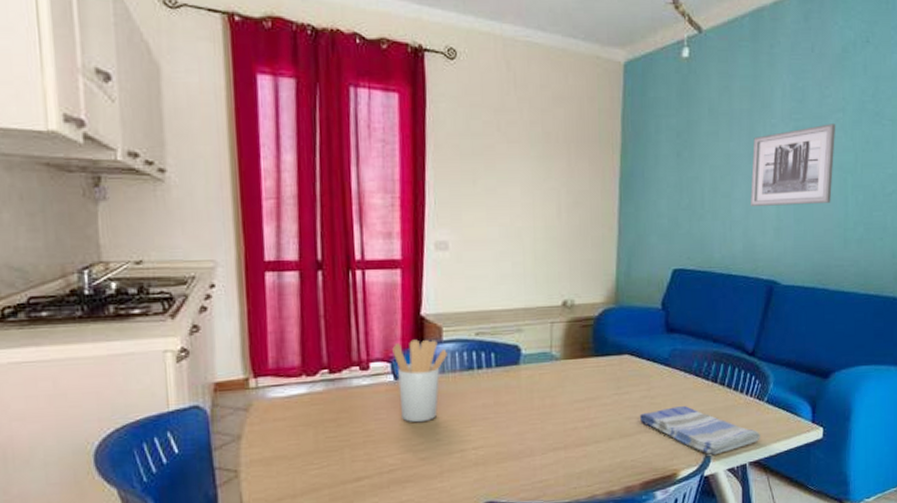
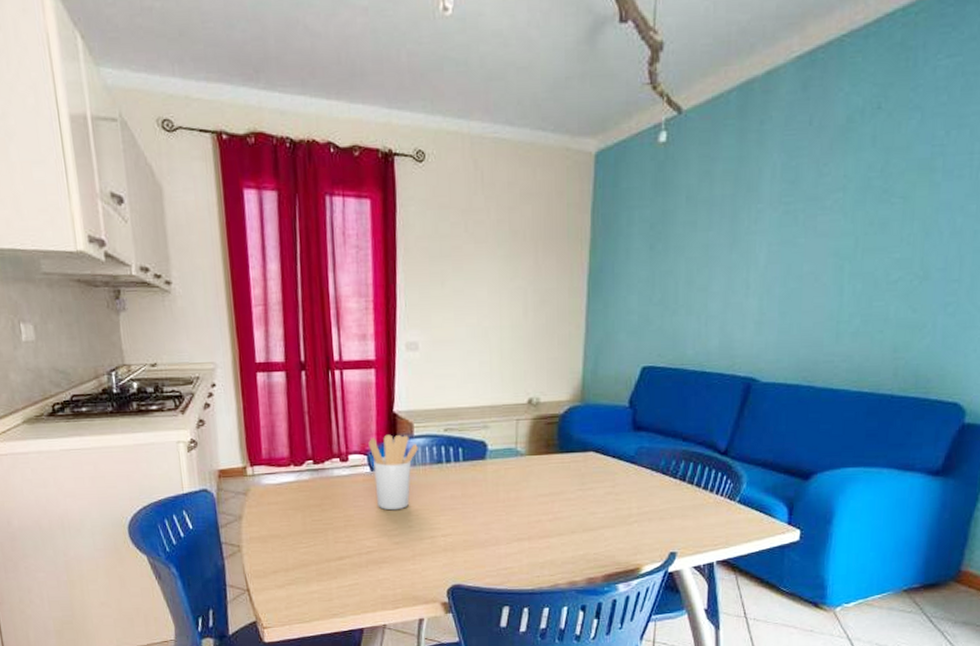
dish towel: present [639,406,760,455] -> none [603,503,730,553]
wall art: present [750,124,836,206] -> none [730,205,834,299]

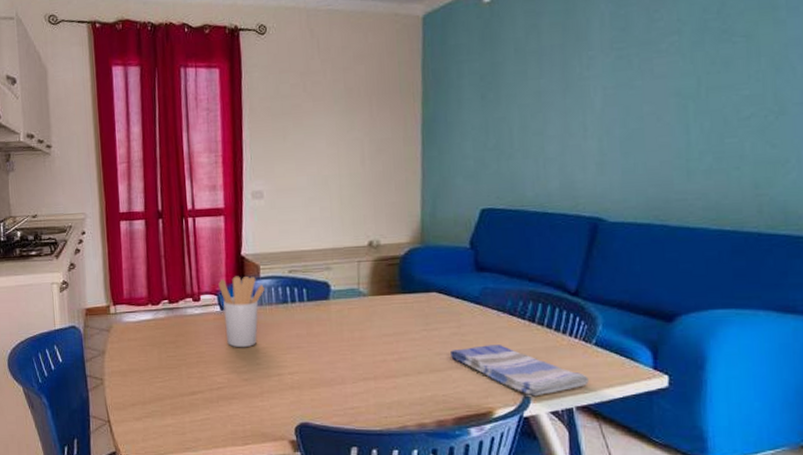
dish towel: none [603,503,730,553] -> present [449,345,589,397]

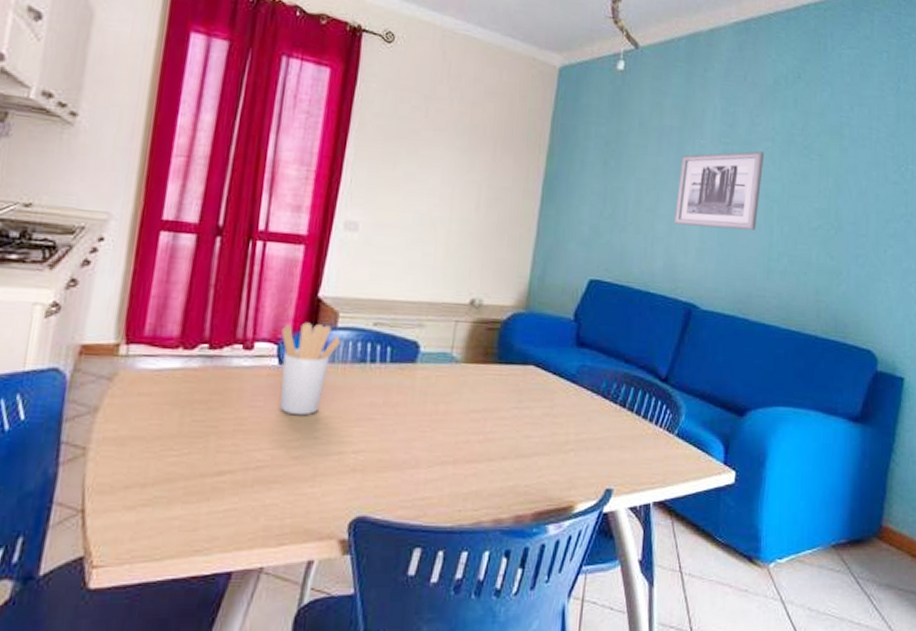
dish towel: present [449,345,589,397] -> none [538,429,667,490]
wall art: none [566,48,671,142] -> present [674,151,765,230]

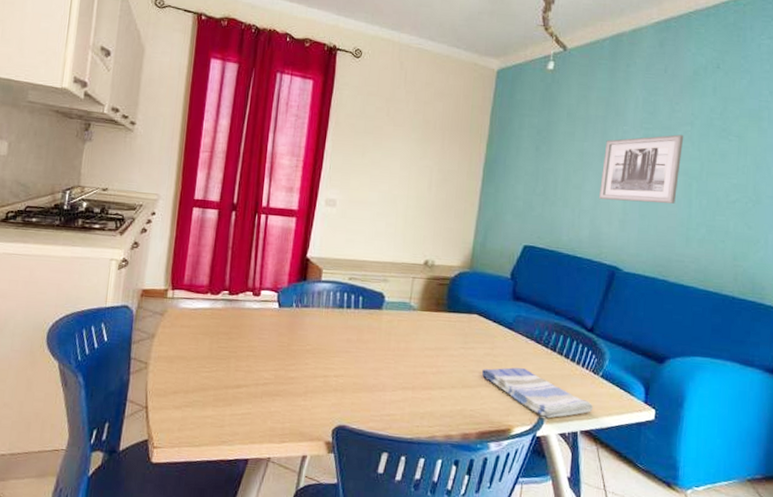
utensil holder: present [280,322,340,416] -> none [280,276,324,347]
dish towel: none [538,429,667,490] -> present [481,367,593,419]

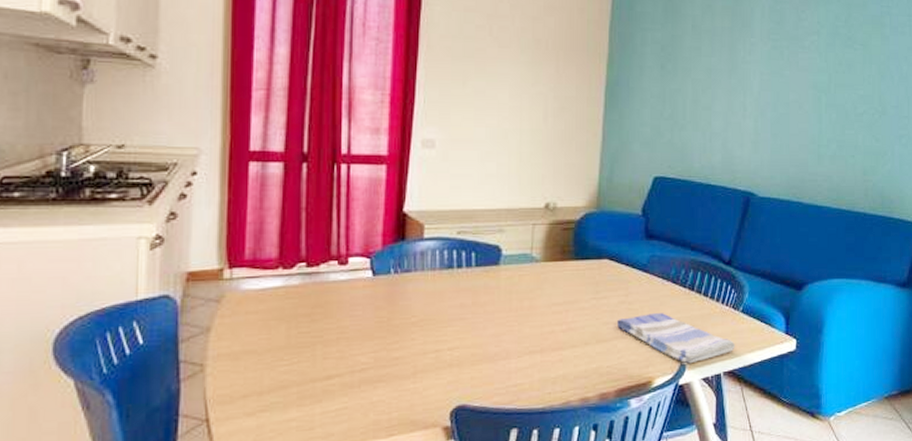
wall art: present [599,134,684,204] -> none [730,45,812,121]

